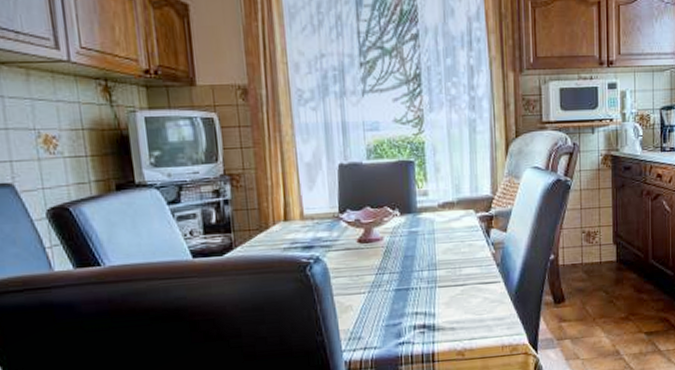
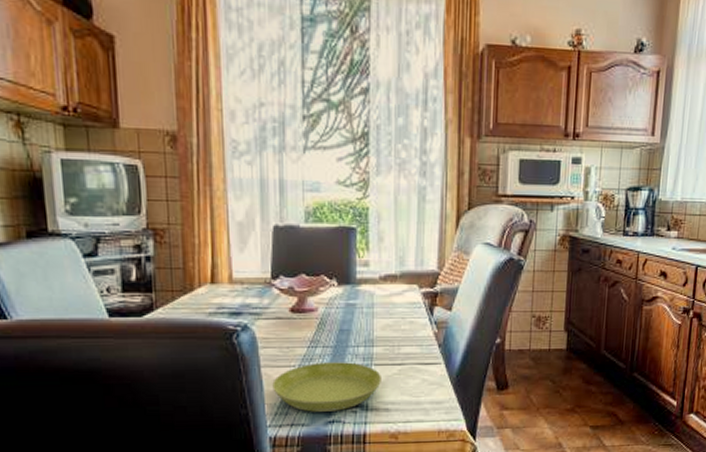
saucer: none [345,286,446,335] -> present [272,362,381,412]

